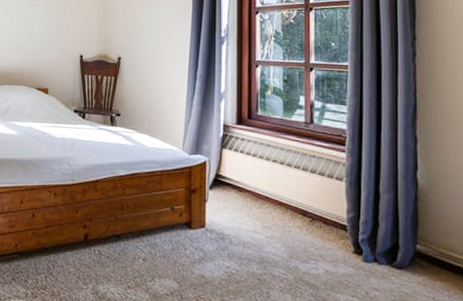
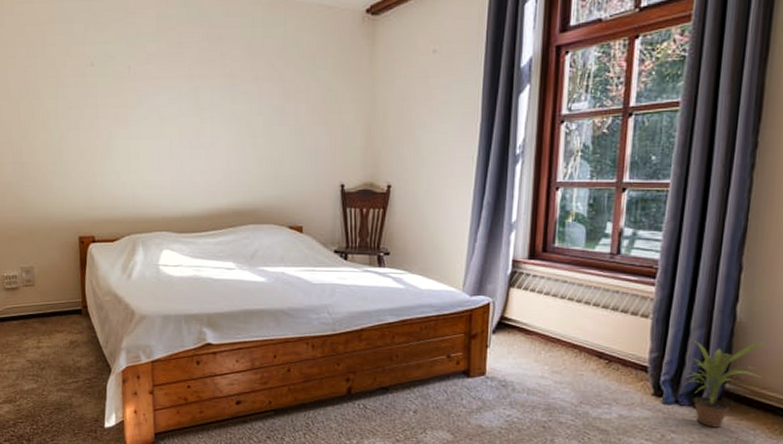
potted plant: none [379,203,447,287] -> present [683,341,765,428]

